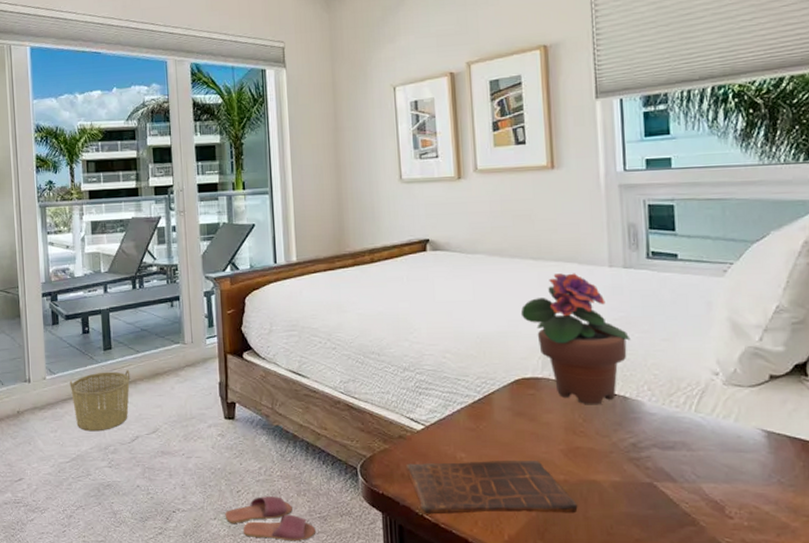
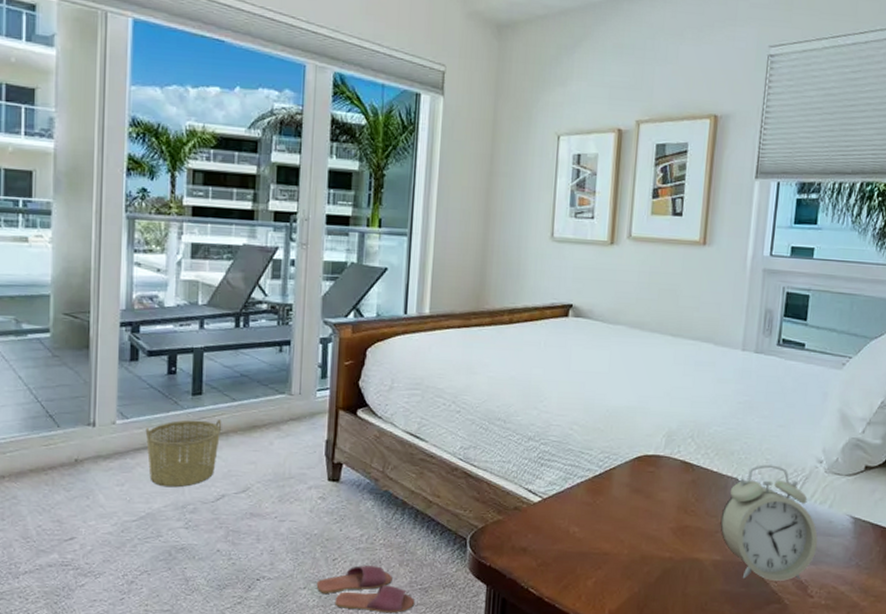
wallet: present [405,459,578,515] -> none [517,536,678,590]
potted flower: present [520,273,631,405] -> none [652,352,751,486]
alarm clock: none [613,380,728,501] -> present [720,465,818,581]

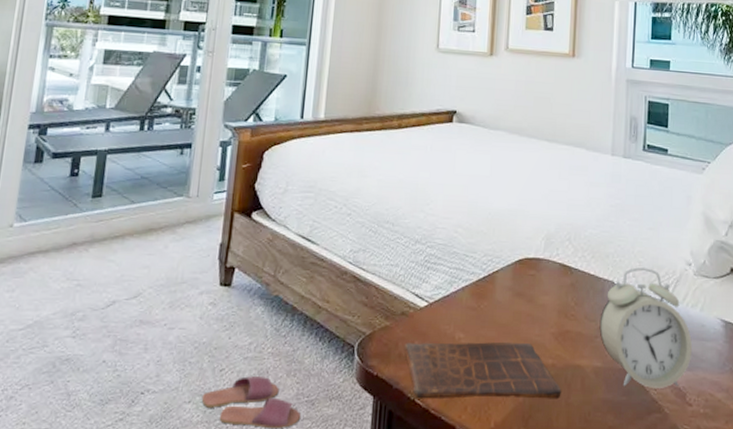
basket: present [145,419,222,488] -> none [41,222,120,294]
wallet: none [517,536,678,590] -> present [403,341,562,399]

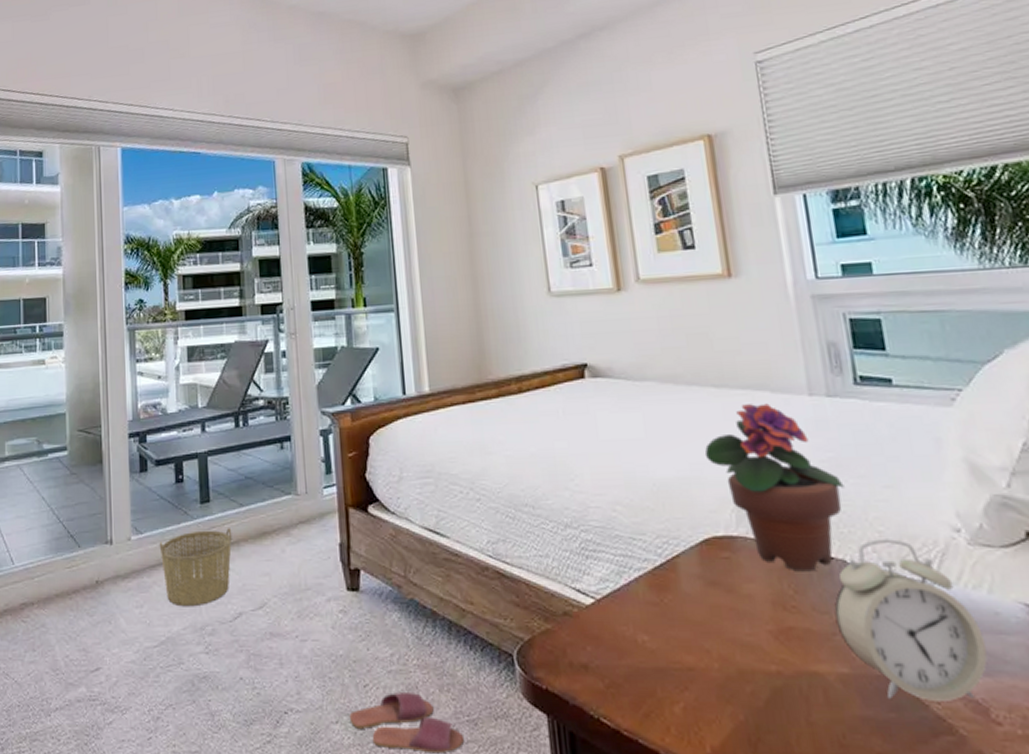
basket: none [41,222,120,294] -> present [159,528,233,607]
wallet: present [403,341,562,399] -> none [574,644,798,718]
potted flower: none [531,157,623,289] -> present [704,403,845,572]

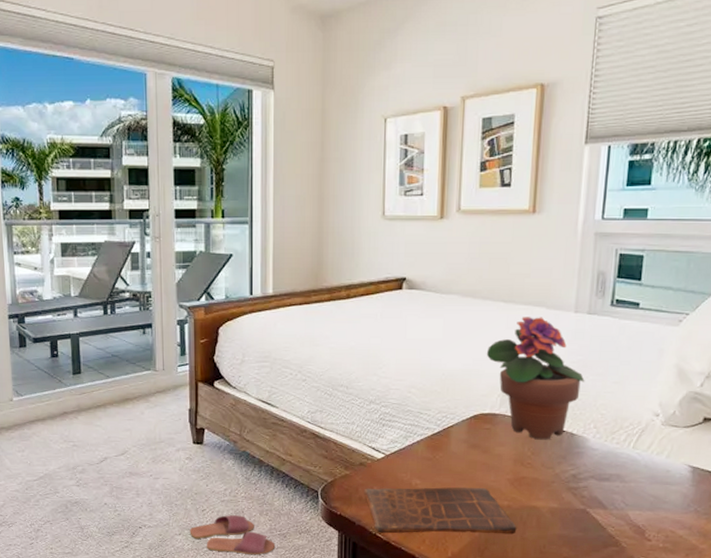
basket: present [159,528,233,607] -> none [37,394,100,452]
wallet: none [574,644,798,718] -> present [364,487,517,535]
alarm clock: present [834,539,988,701] -> none [556,419,655,526]

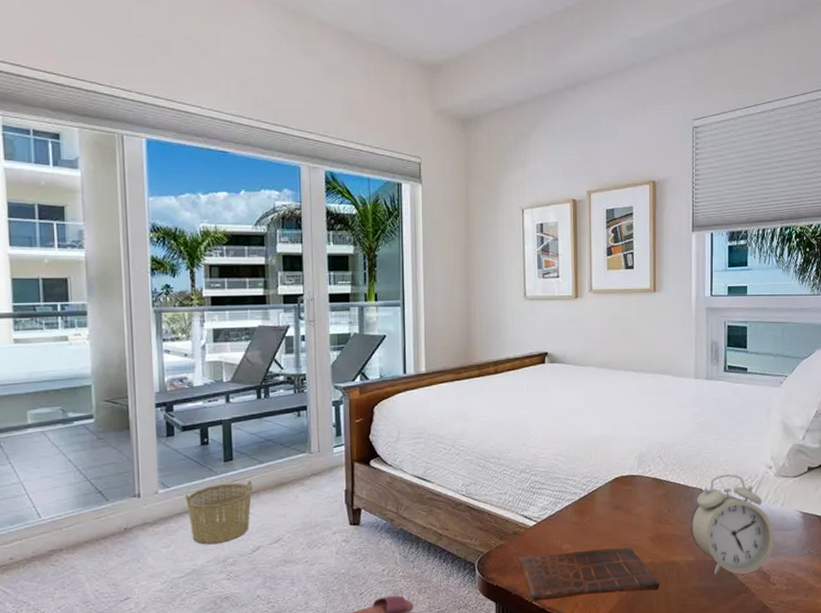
basket: none [37,394,100,452] -> present [185,481,253,545]
potted flower: present [486,317,585,440] -> none [622,384,708,498]
alarm clock: none [556,419,655,526] -> present [691,474,774,574]

